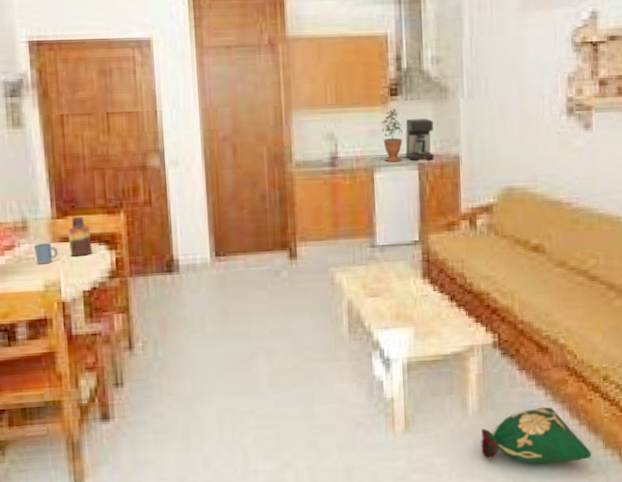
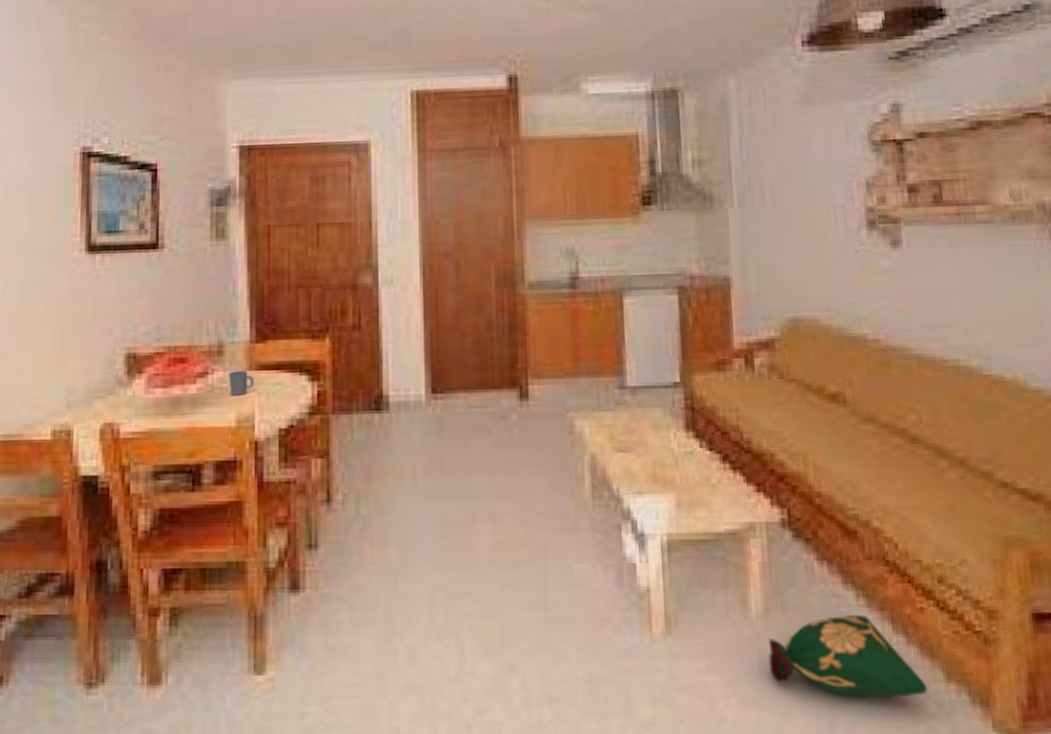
vase: present [67,216,93,257] -> none [266,340,292,387]
potted plant: present [379,107,403,163] -> none [629,218,658,285]
coffee maker: present [405,119,434,161] -> none [661,232,698,283]

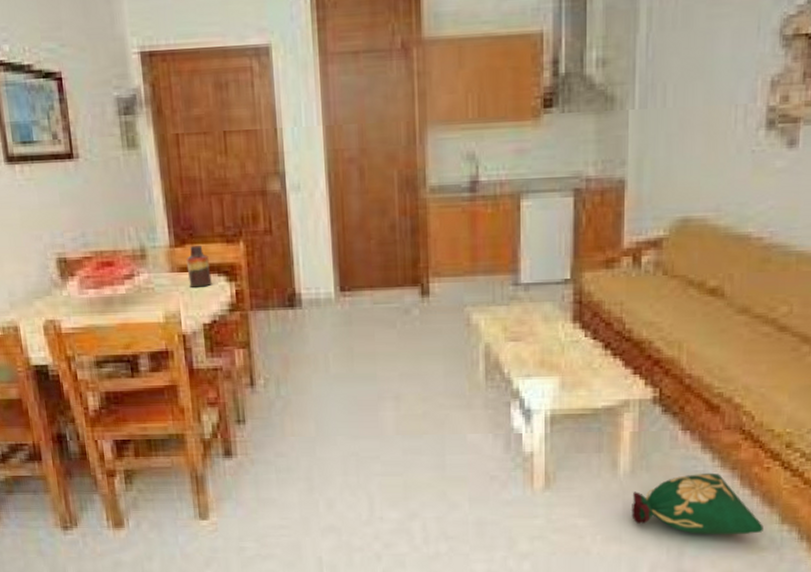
mug: present [228,371,254,395] -> none [152,273,177,295]
vase: none [266,340,292,387] -> present [186,245,212,287]

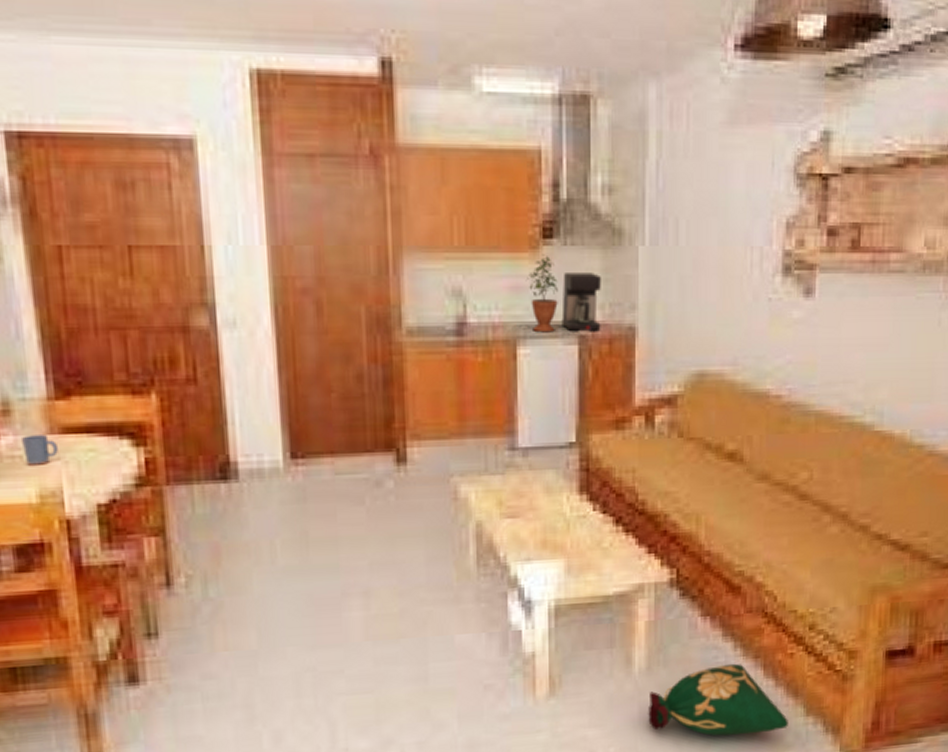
mug: none [152,273,177,295] -> present [20,435,58,465]
vase: present [186,245,212,287] -> none [71,397,110,455]
potted plant: none [528,121,556,188] -> present [525,254,558,333]
coffee maker: none [559,135,594,185] -> present [561,273,601,332]

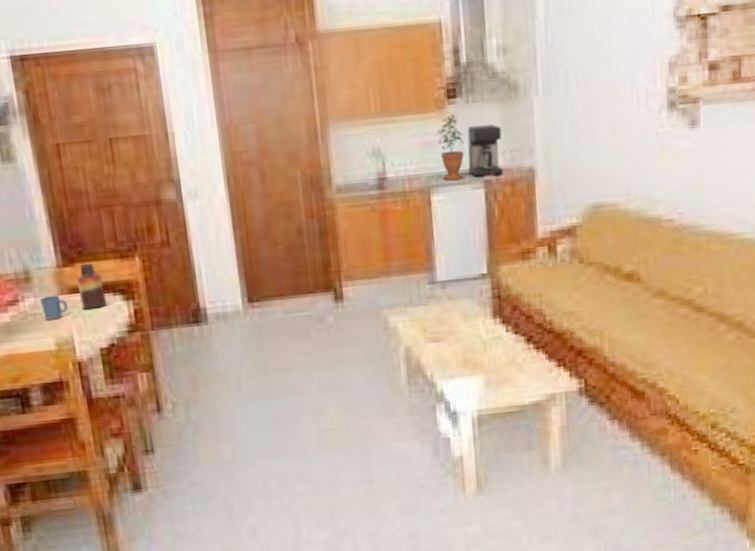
vase: none [71,397,110,455] -> present [76,262,107,310]
bag: present [648,663,788,737] -> none [566,460,696,525]

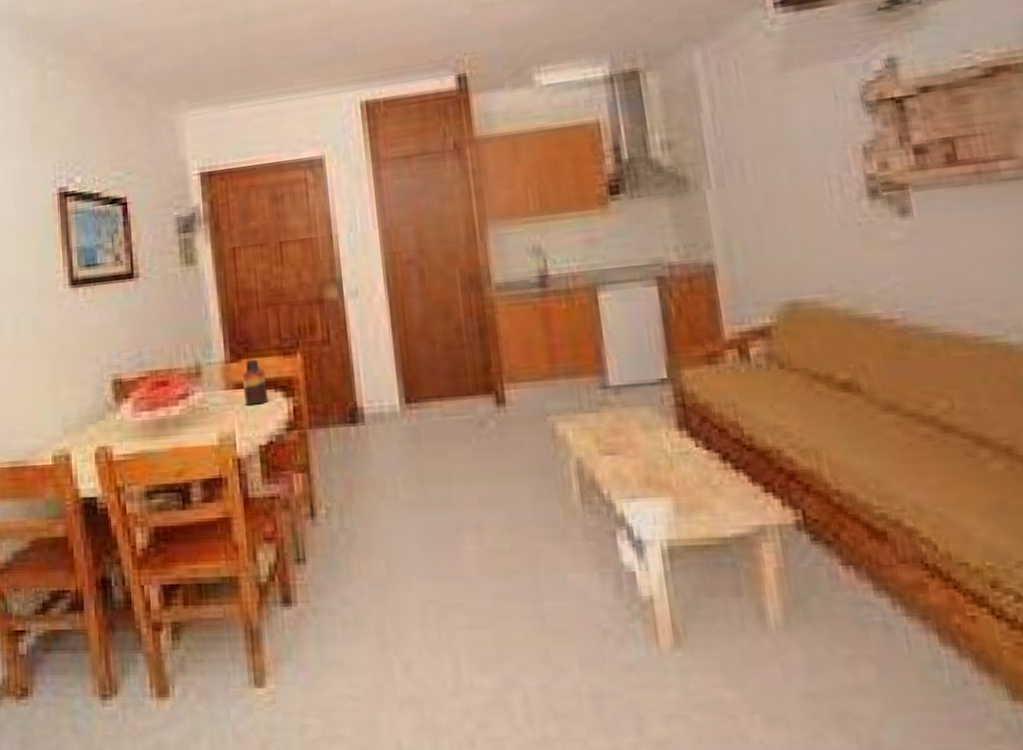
mug: present [39,295,68,321] -> none [207,390,232,415]
potted plant: present [434,112,464,181] -> none [598,209,633,278]
coffee maker: present [467,124,504,177] -> none [634,219,679,274]

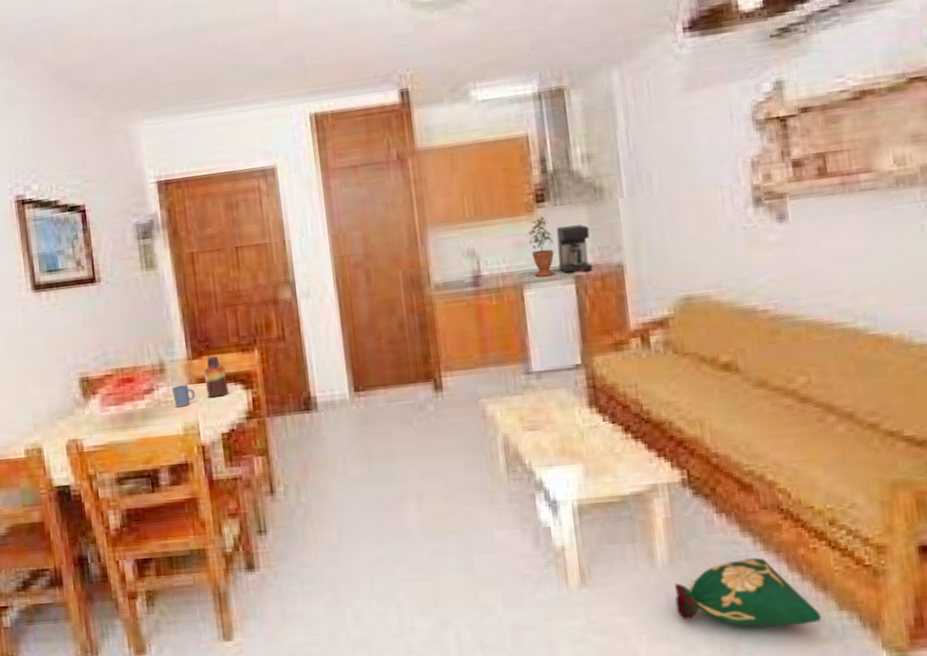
mug: none [207,390,232,415] -> present [171,385,195,407]
potted plant: none [598,209,633,278] -> present [525,215,554,278]
coffee maker: none [634,219,679,274] -> present [556,224,593,273]
bag: none [793,624,989,717] -> present [675,557,821,628]

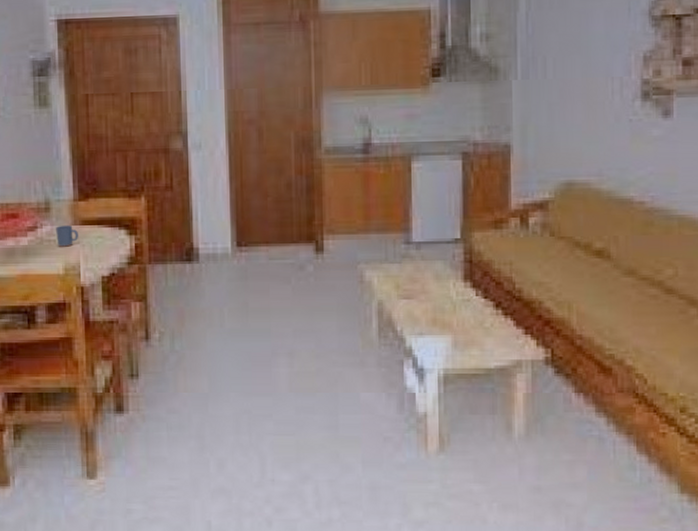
vase: present [203,355,229,398] -> none [88,199,112,240]
potted plant: present [525,215,554,278] -> none [418,89,445,151]
coffee maker: present [556,224,593,273] -> none [448,102,481,149]
bag: present [675,557,821,628] -> none [528,437,663,505]

